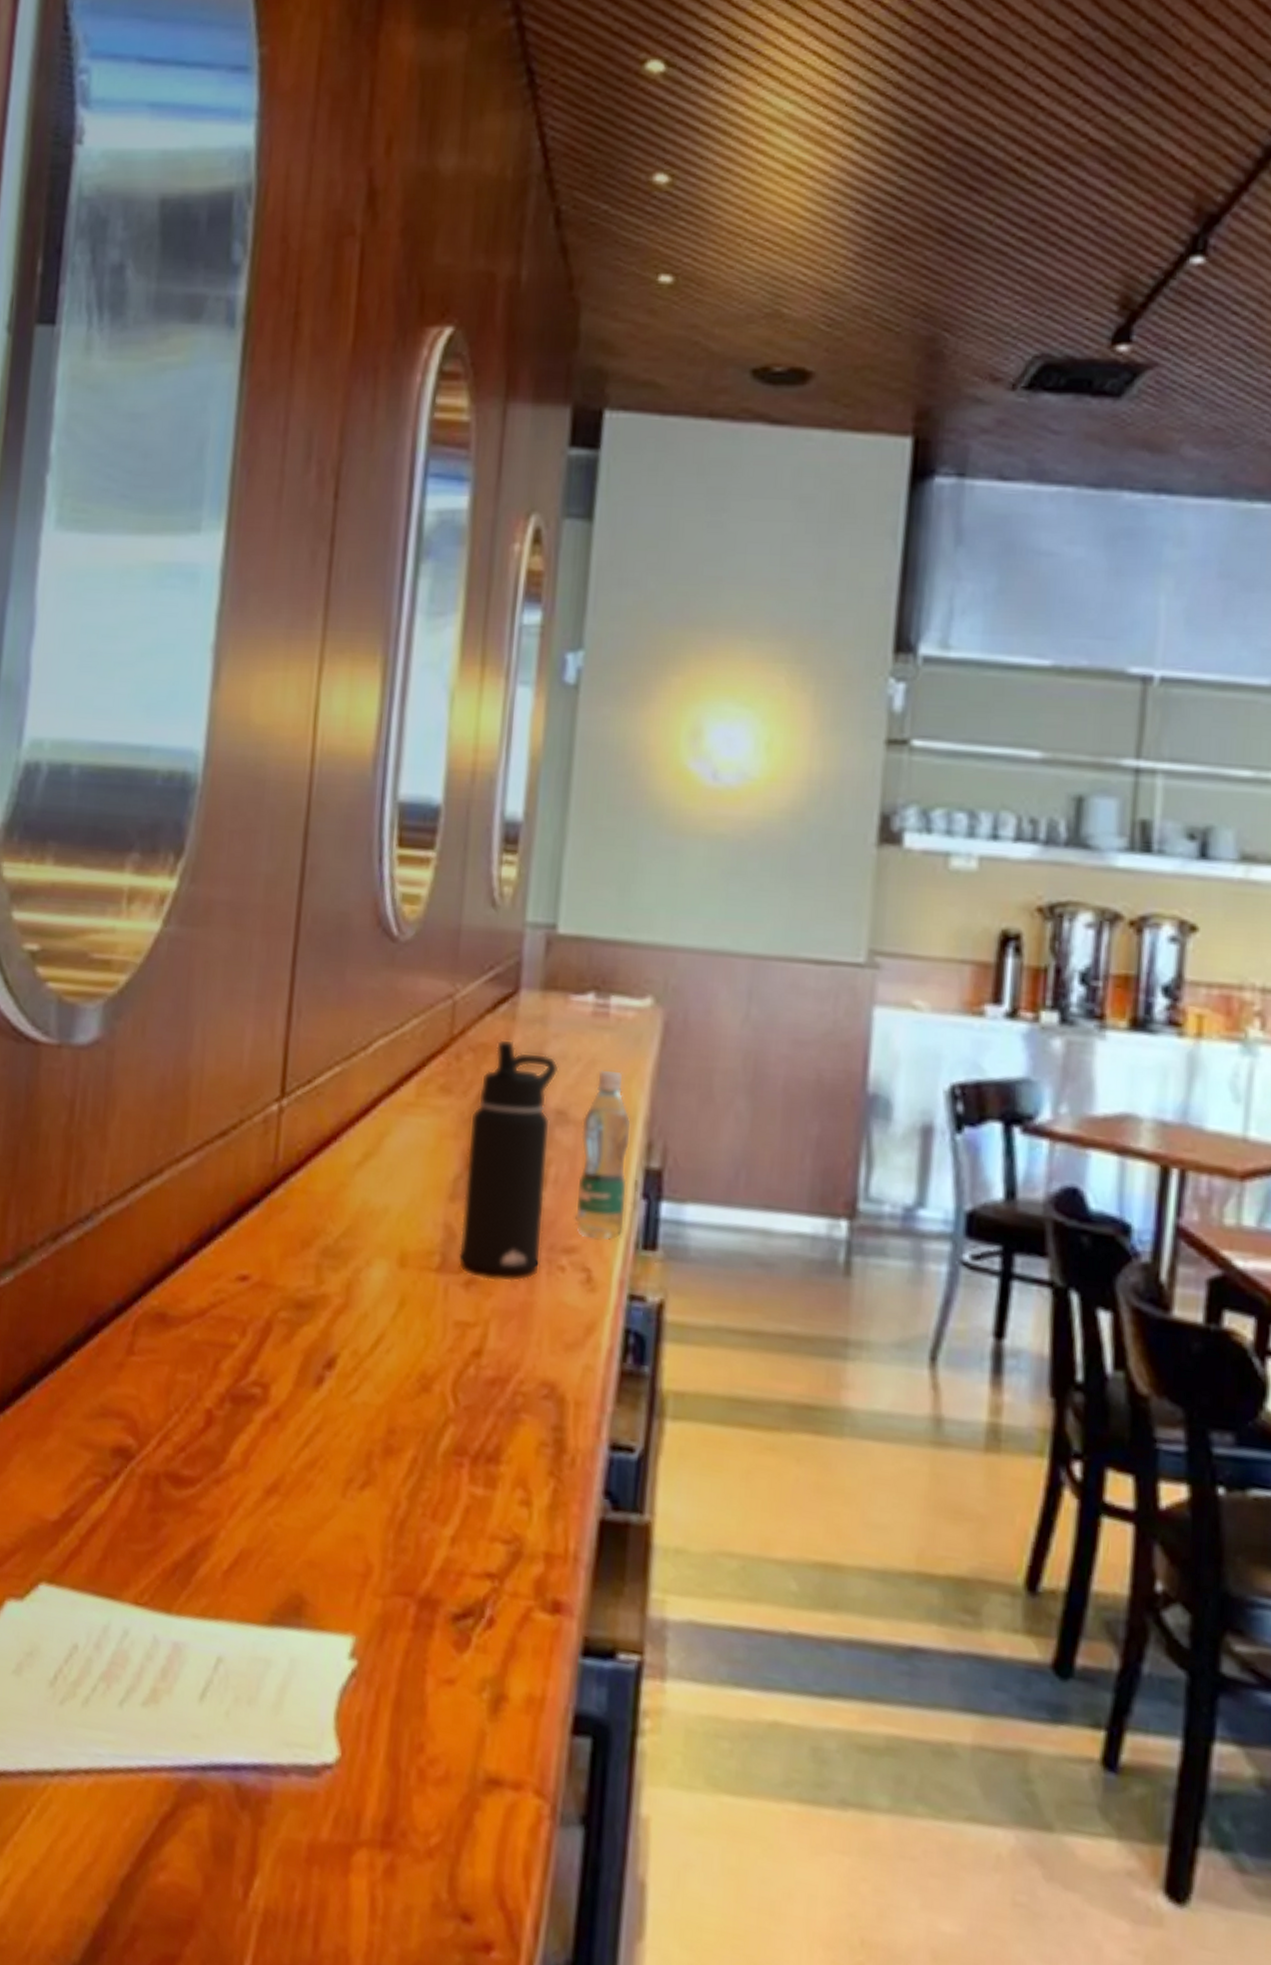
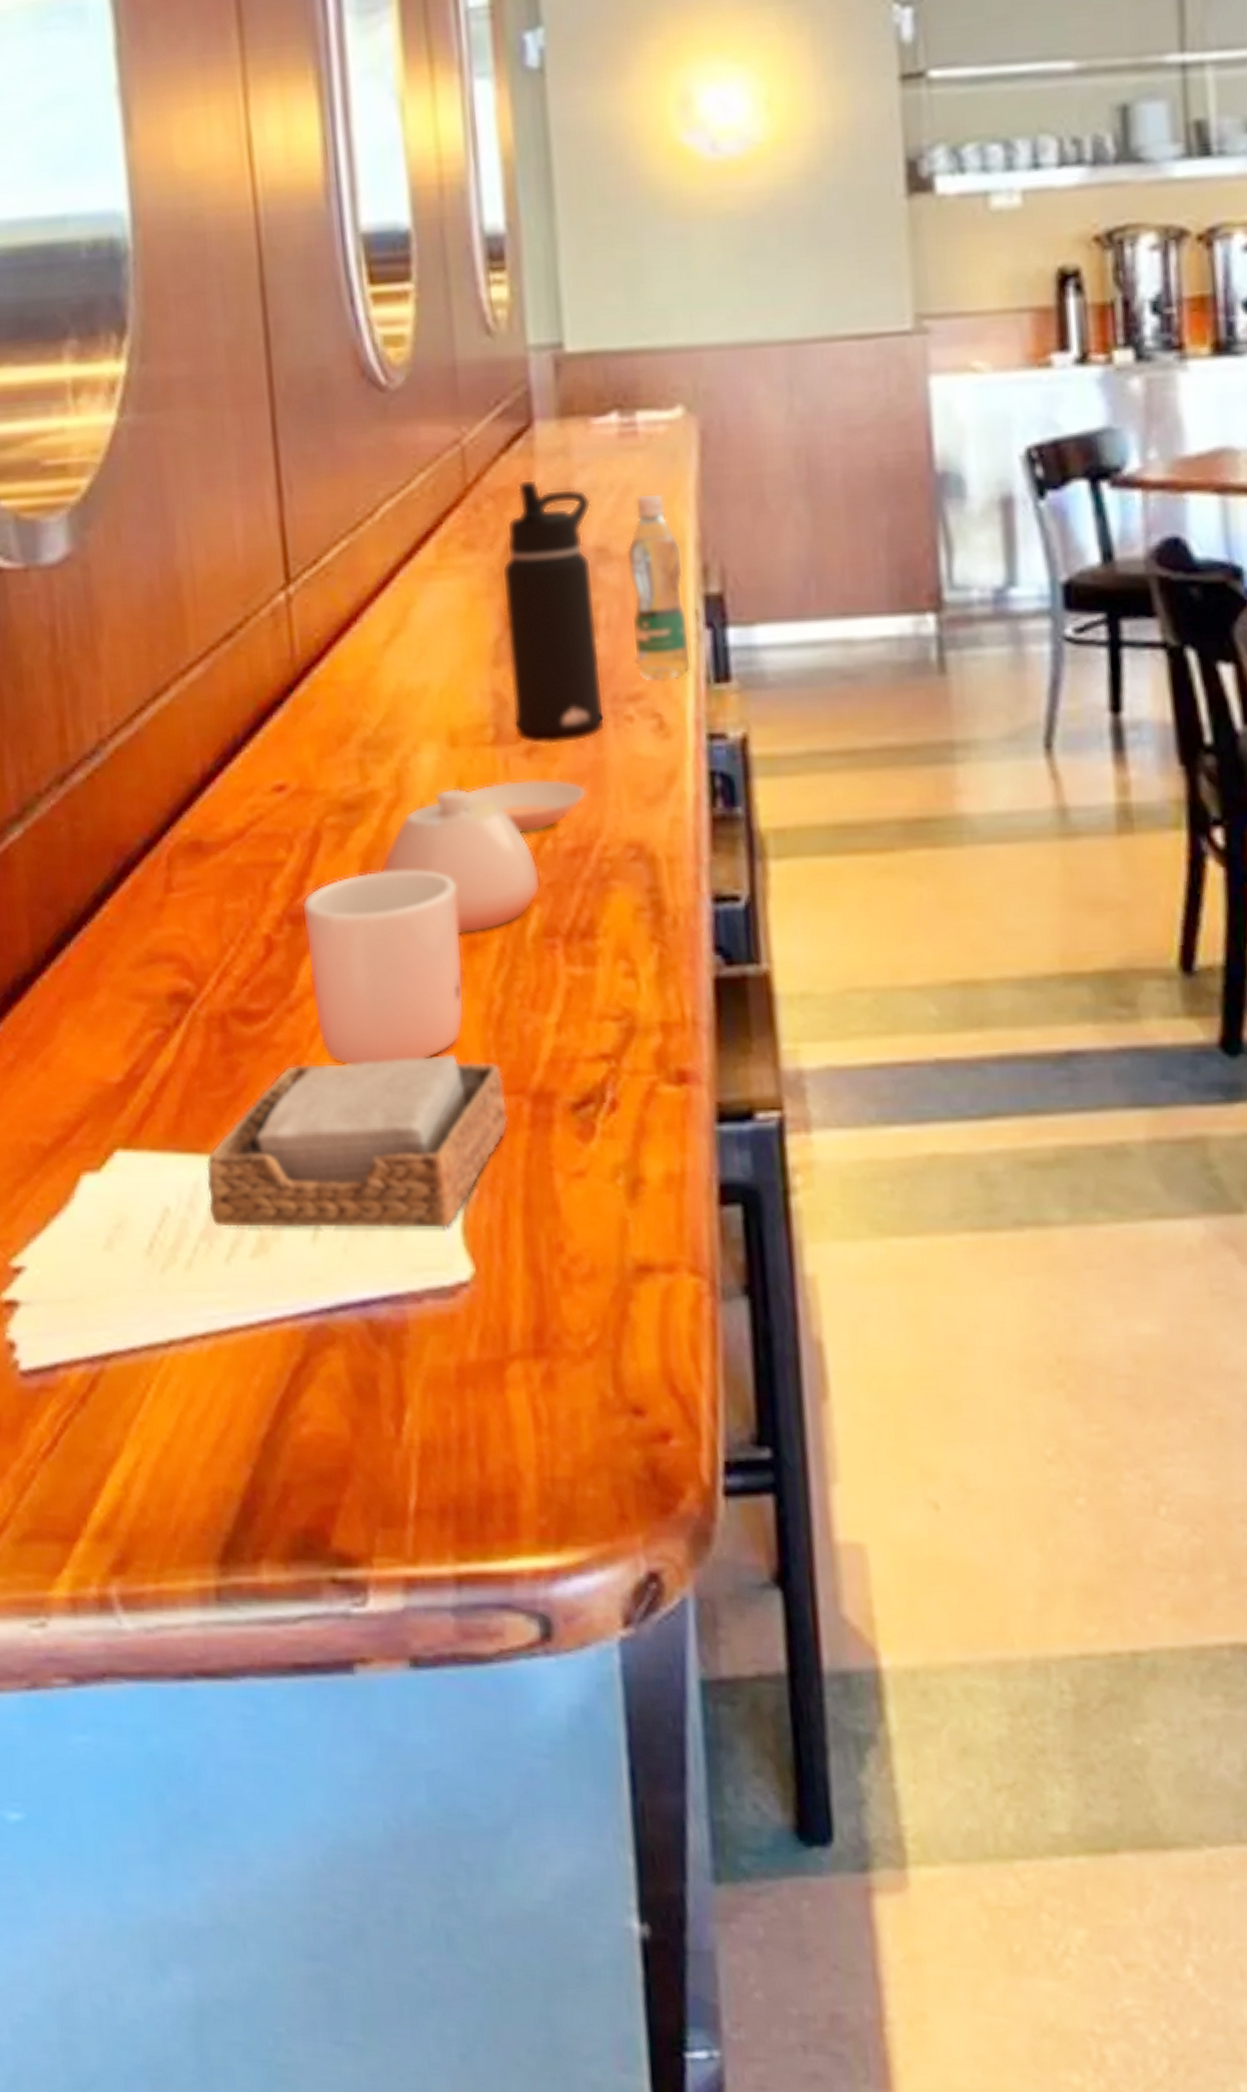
napkin holder: none [113,1533,396,1710] -> present [206,1054,508,1228]
mug: none [239,1367,384,1549] -> present [302,869,464,1065]
sugar bowl: none [319,1303,460,1440] -> present [380,788,541,936]
saucer: none [405,1306,513,1358] -> present [466,778,586,834]

